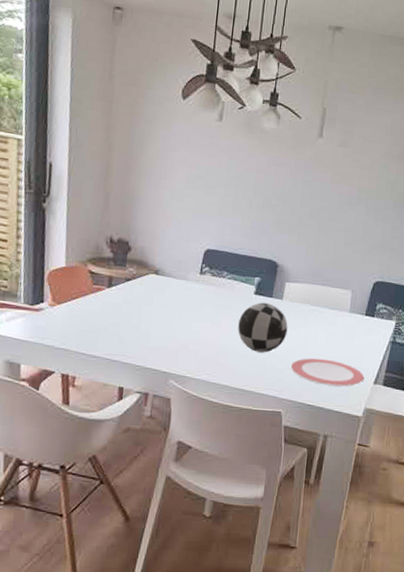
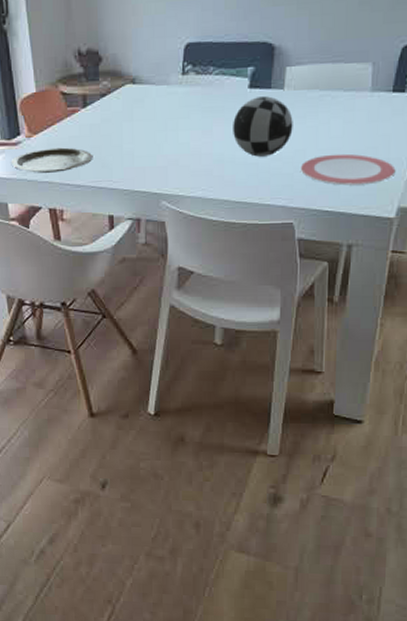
plate: none [30,318,112,342] -> present [11,147,93,173]

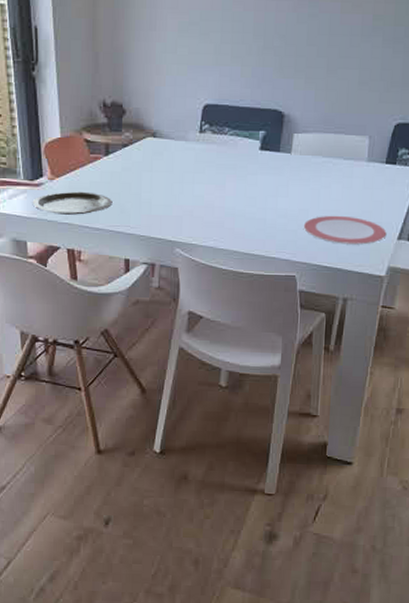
decorative ball: present [233,96,293,157] -> none [244,158,299,213]

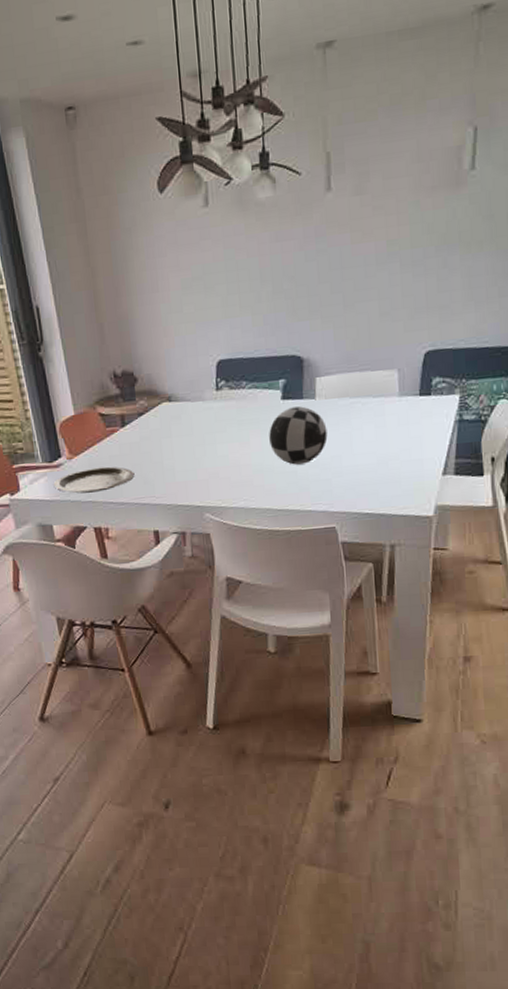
decorative ball: none [244,158,299,213] -> present [269,406,328,465]
plate: present [303,215,387,245] -> none [337,457,430,488]

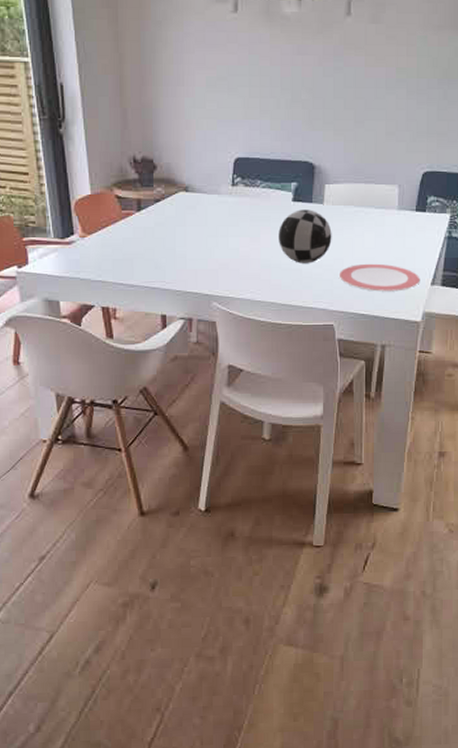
plate: present [53,466,135,493] -> none [63,248,147,272]
plate: none [337,457,430,488] -> present [338,263,420,292]

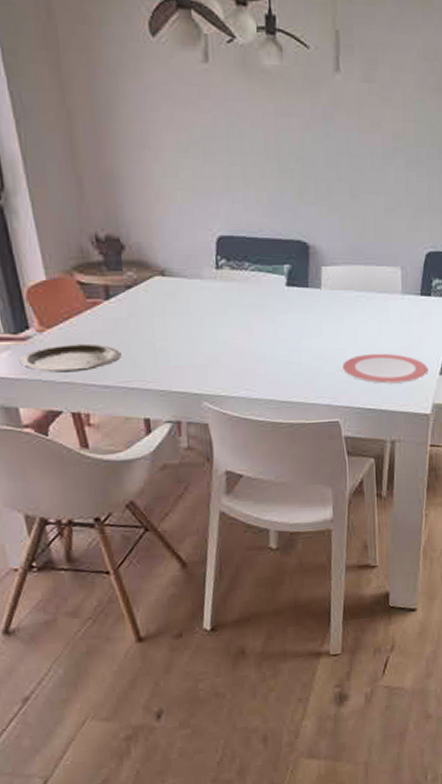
plate: none [63,248,147,272] -> present [19,343,122,373]
decorative ball: present [279,209,332,263] -> none [273,295,333,356]

